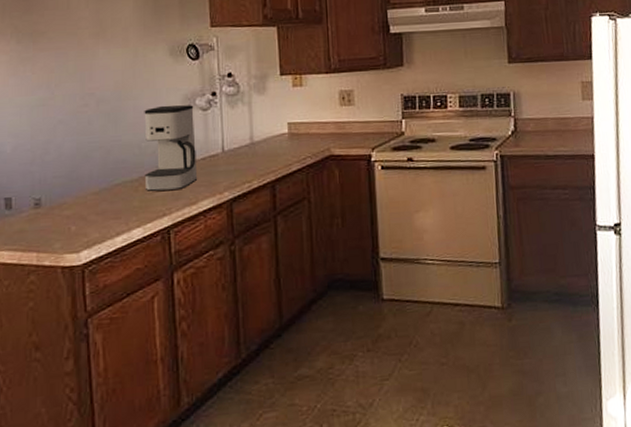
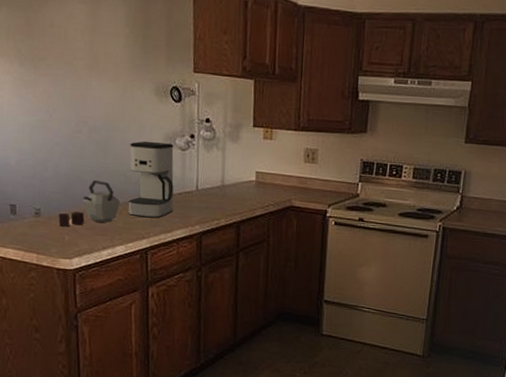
kettle: none [62,156,136,216] -> present [58,180,121,227]

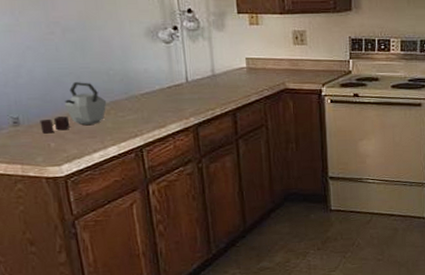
coffee maker: present [128,141,174,218] -> none [109,36,165,115]

